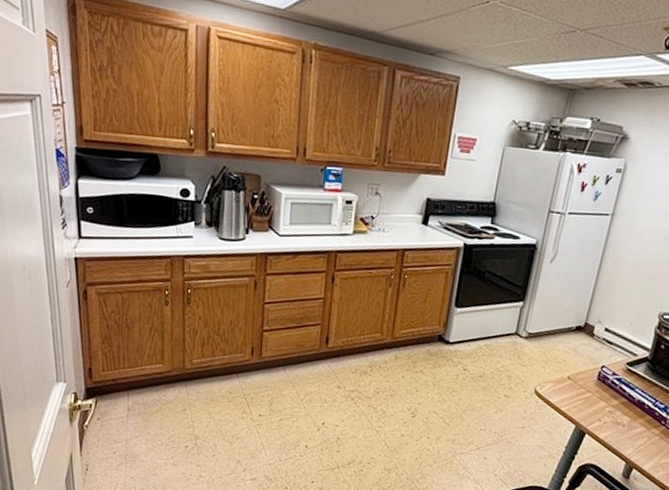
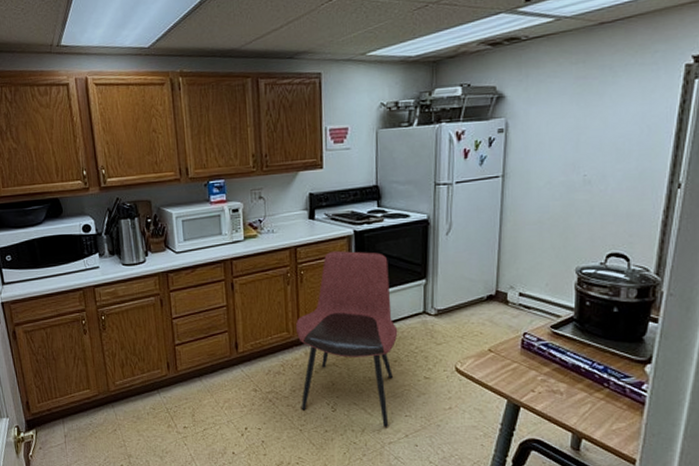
dining chair: none [381,260,492,438] -> present [296,250,398,427]

